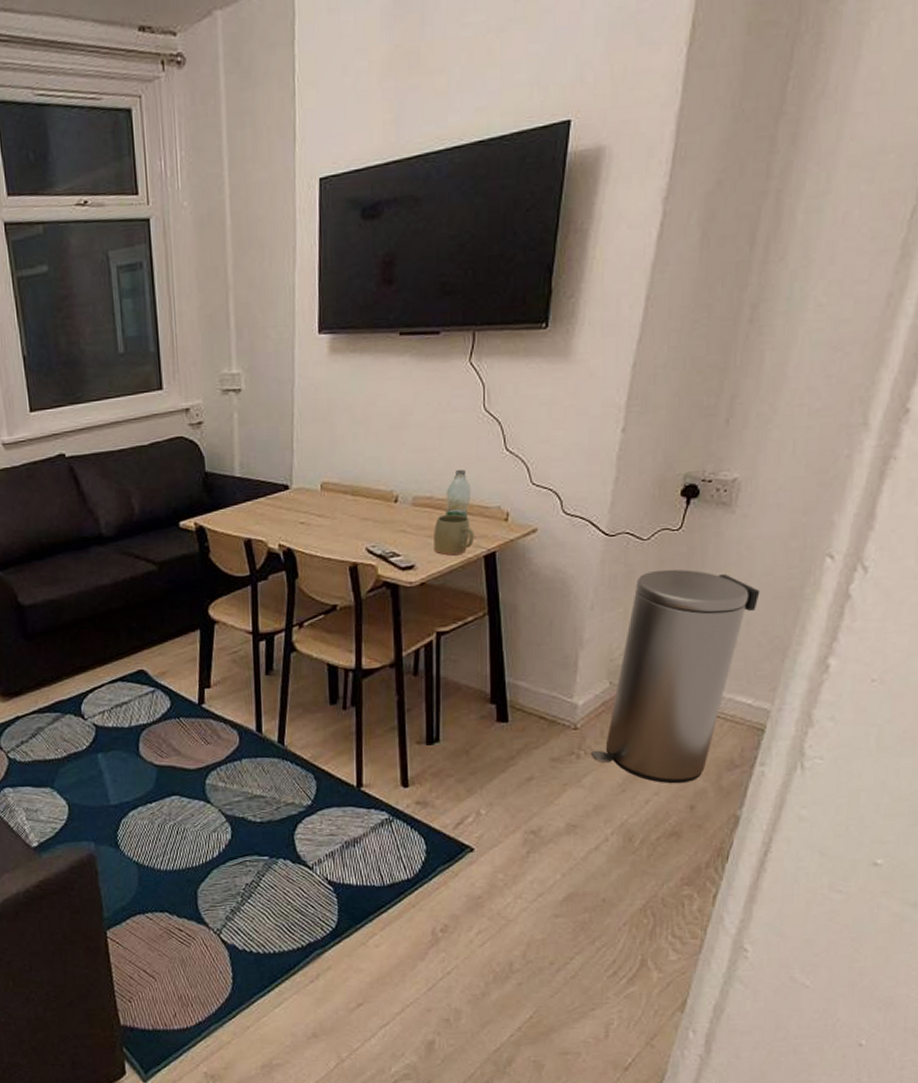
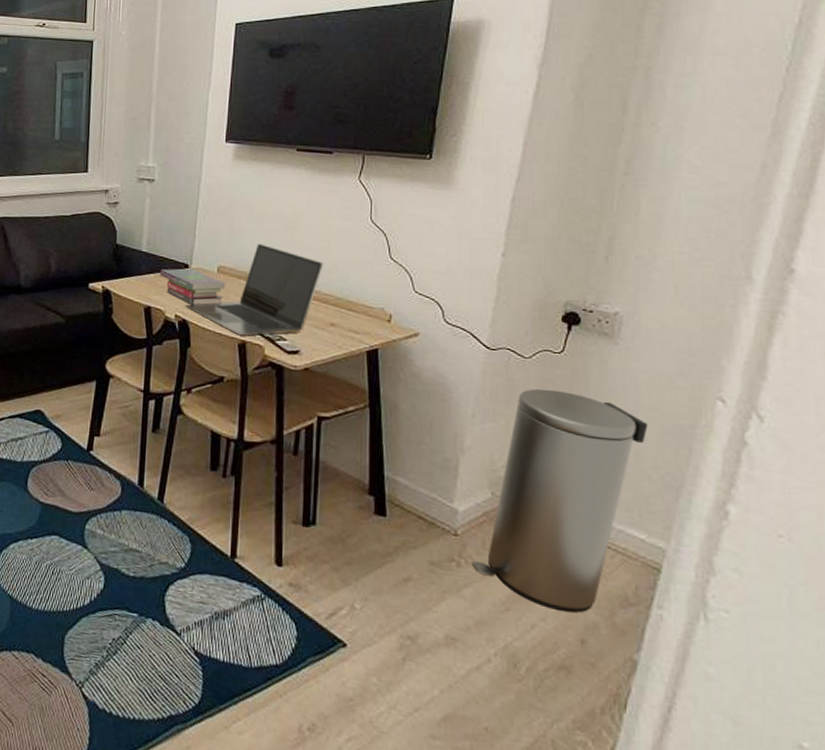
books: none [258,489,332,532] -> present [160,268,226,306]
laptop: none [289,450,436,558] -> present [185,243,324,336]
mug: present [434,514,475,556] -> none [319,309,358,347]
bottle: present [444,469,471,519] -> none [330,270,357,315]

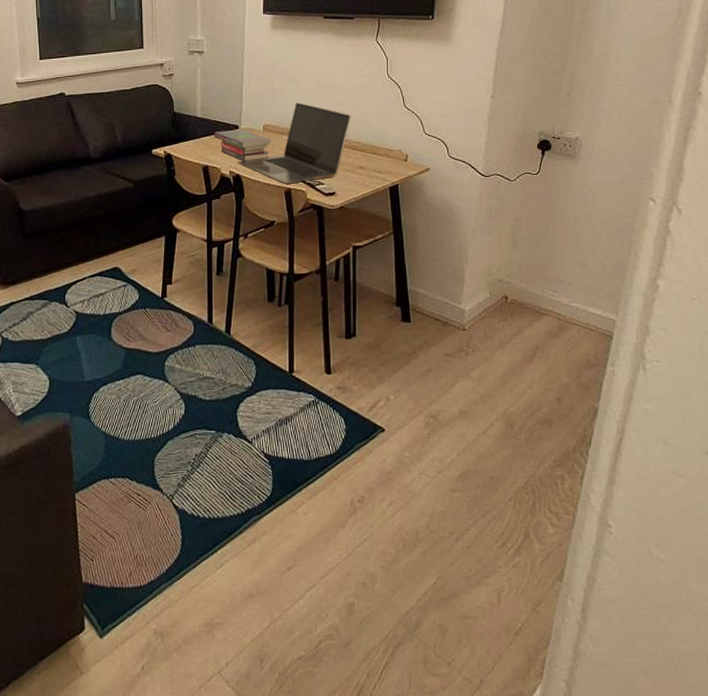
pedal bin: present [471,388,648,613] -> none [476,204,602,378]

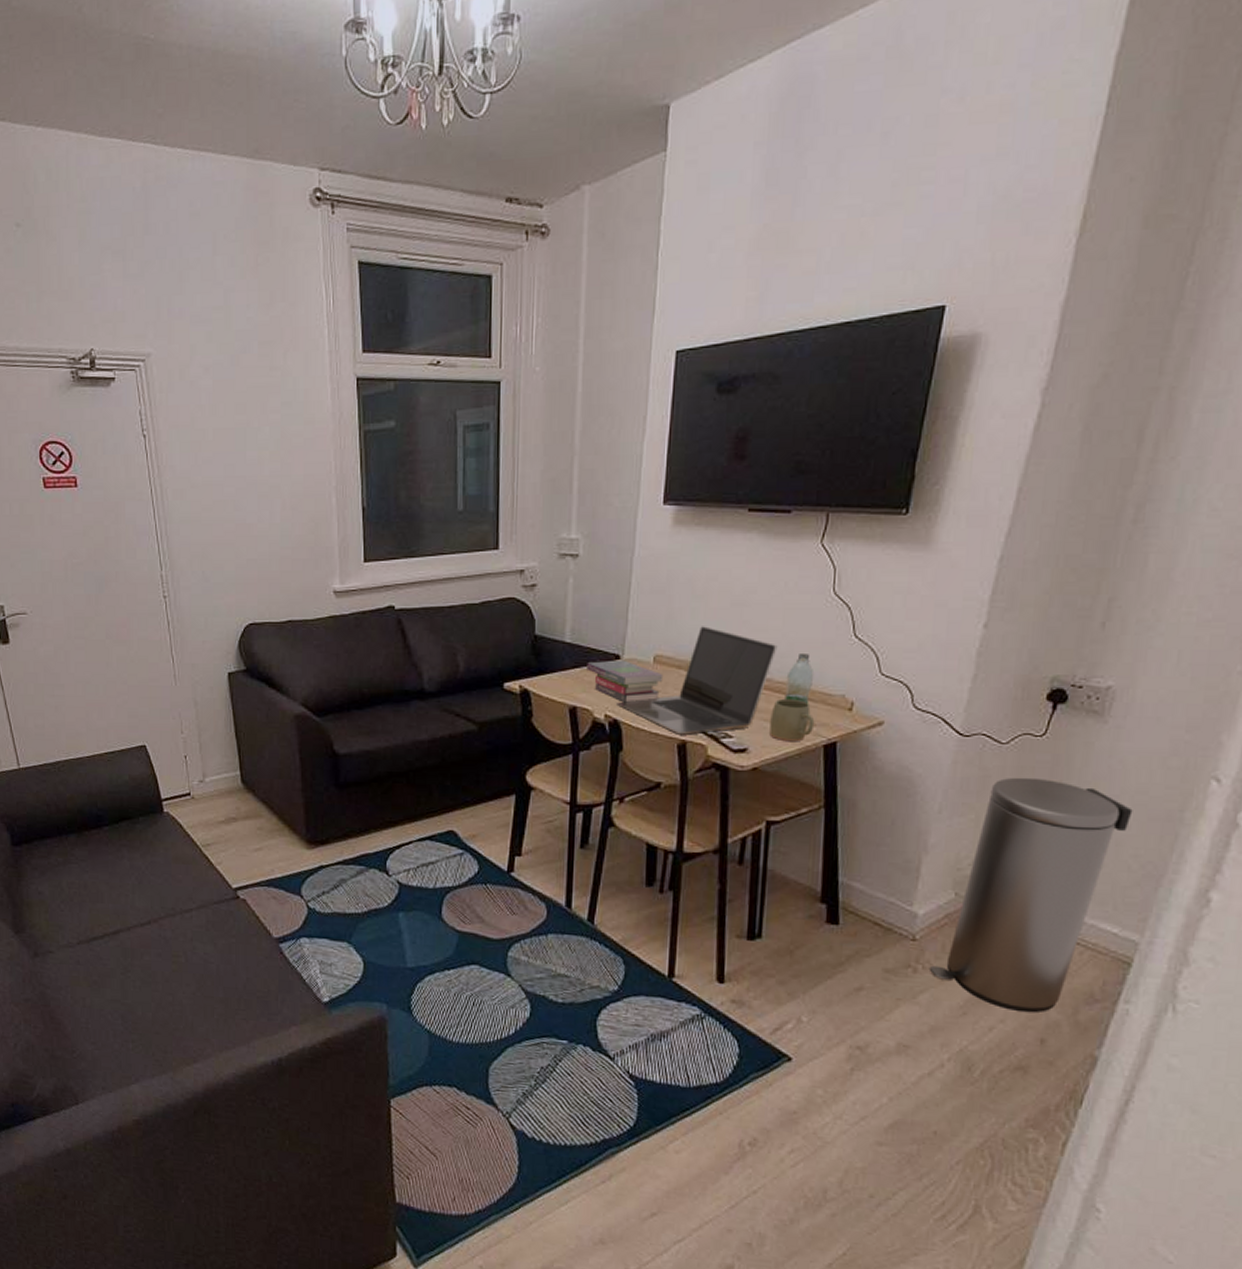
mug: none [350,154,382,186] -> present [769,699,815,742]
bottle: none [358,119,379,158] -> present [783,652,815,705]
pedal bin: none [476,204,602,378] -> present [928,777,1133,1012]

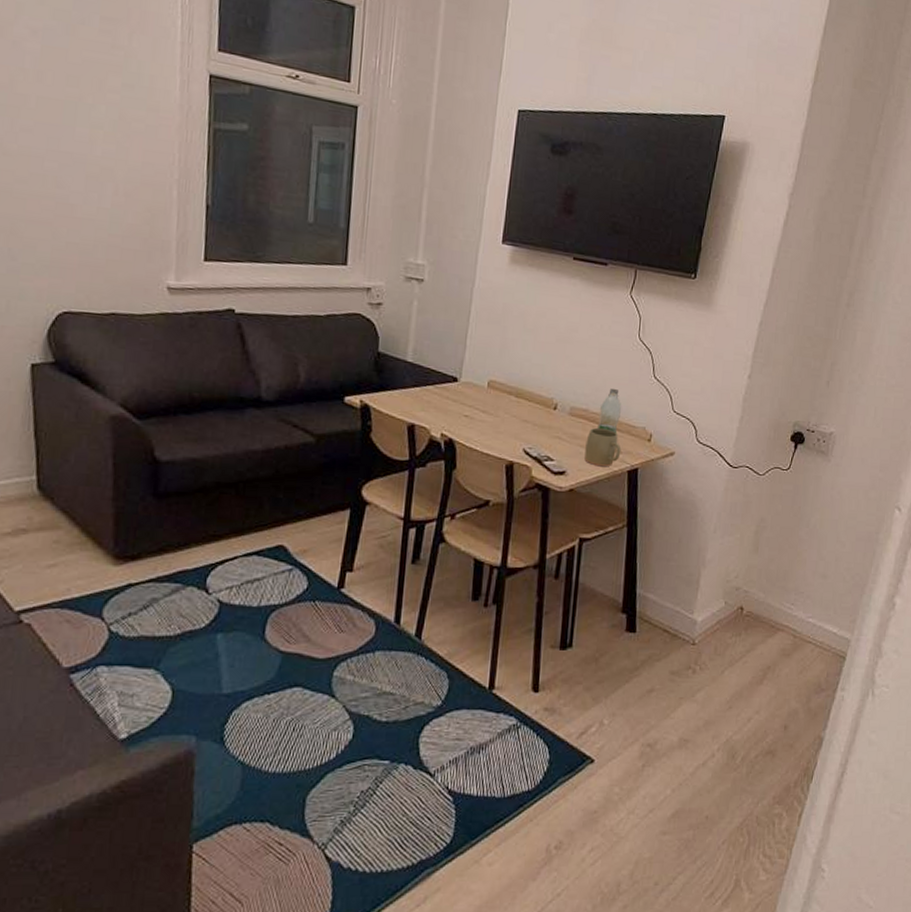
books: present [587,660,664,703] -> none [426,382,496,424]
laptop: present [617,626,778,735] -> none [452,357,593,457]
pedal bin: present [928,777,1133,1012] -> none [704,503,847,702]

